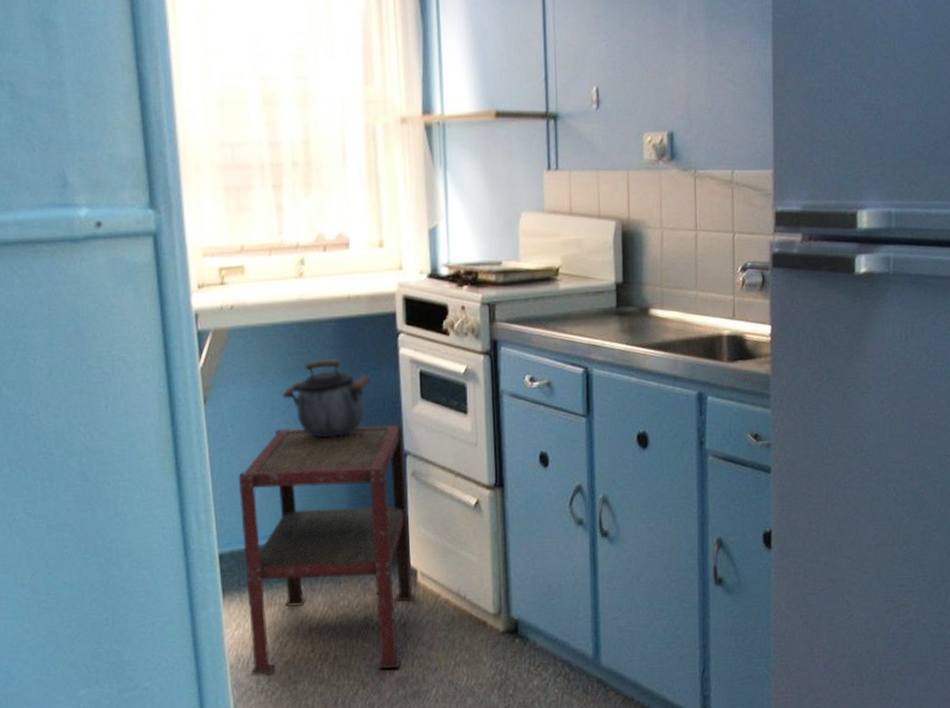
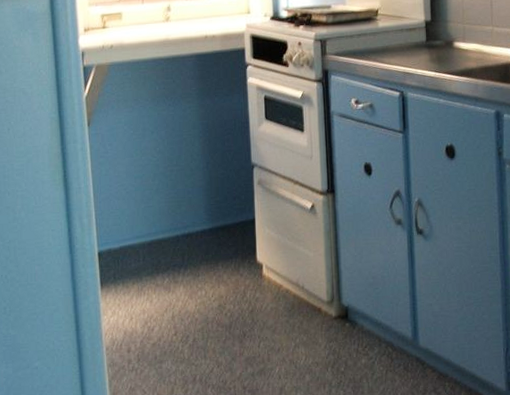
side table: present [238,424,415,675] -> none [115,141,261,356]
kettle: present [282,359,371,437] -> none [151,88,225,153]

